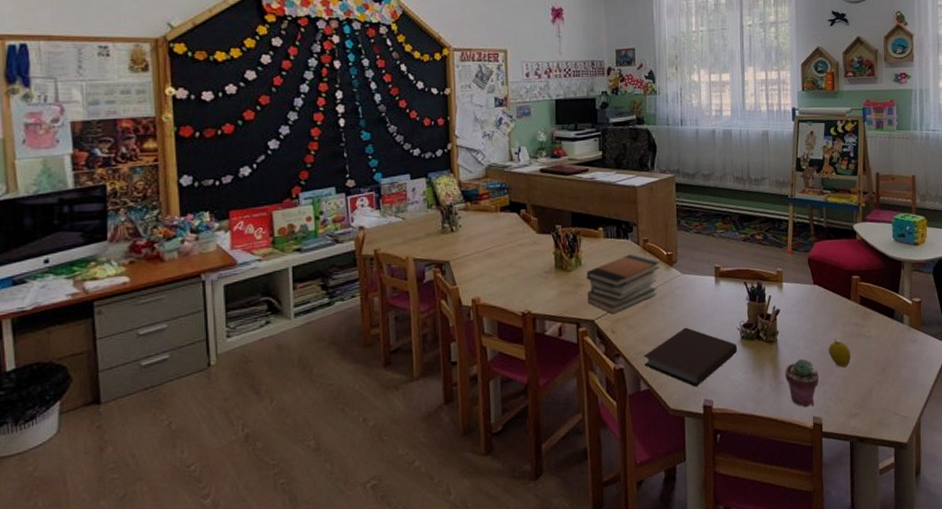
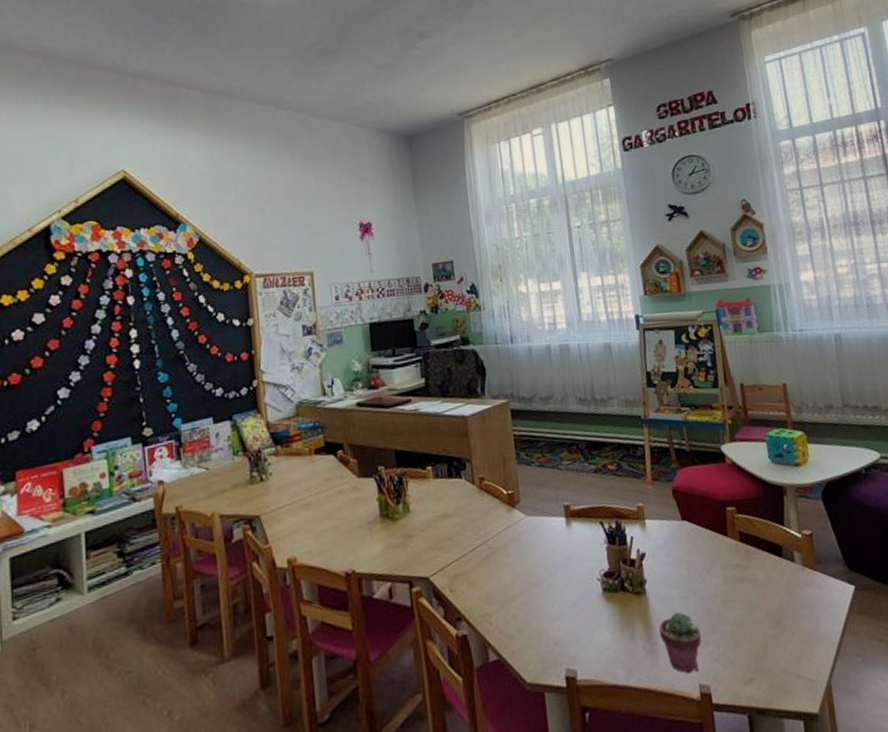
book stack: present [586,254,660,315] -> none [416,495,500,569]
notebook: present [643,327,738,387] -> none [489,580,601,654]
apple: present [829,338,851,368] -> none [708,585,737,621]

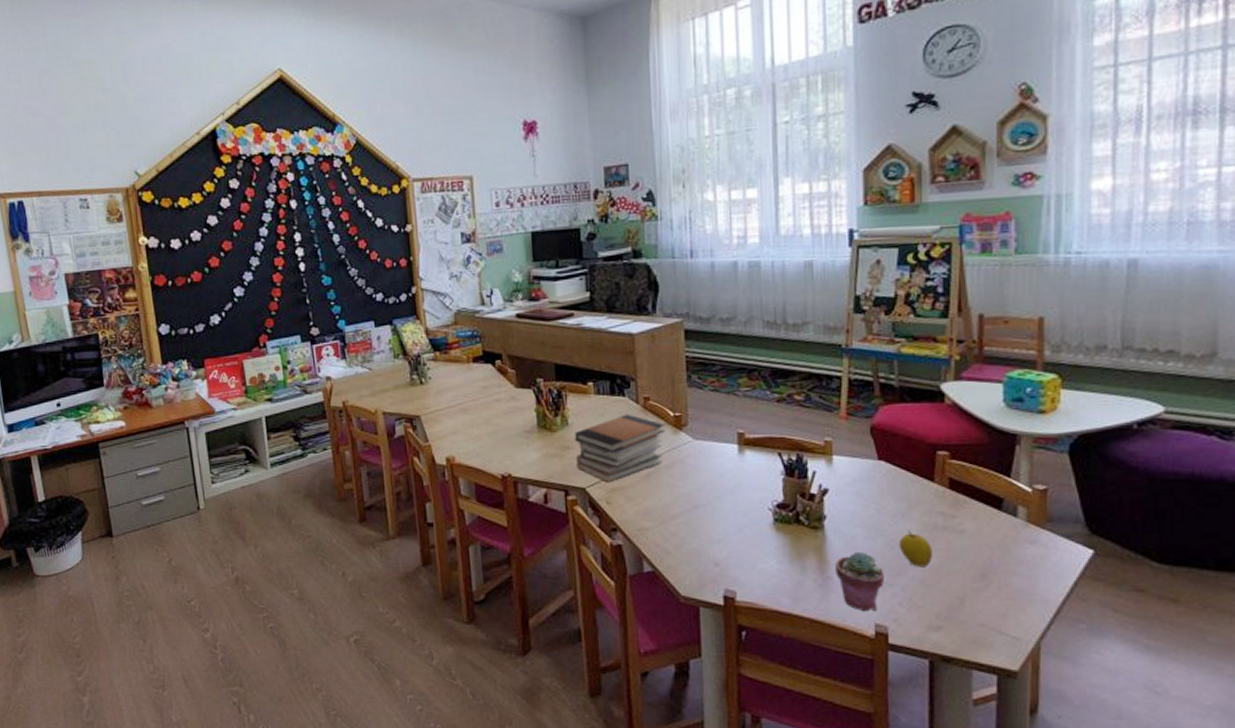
book stack: none [416,495,500,569] -> present [574,414,665,483]
apple: none [708,585,737,621] -> present [899,530,934,567]

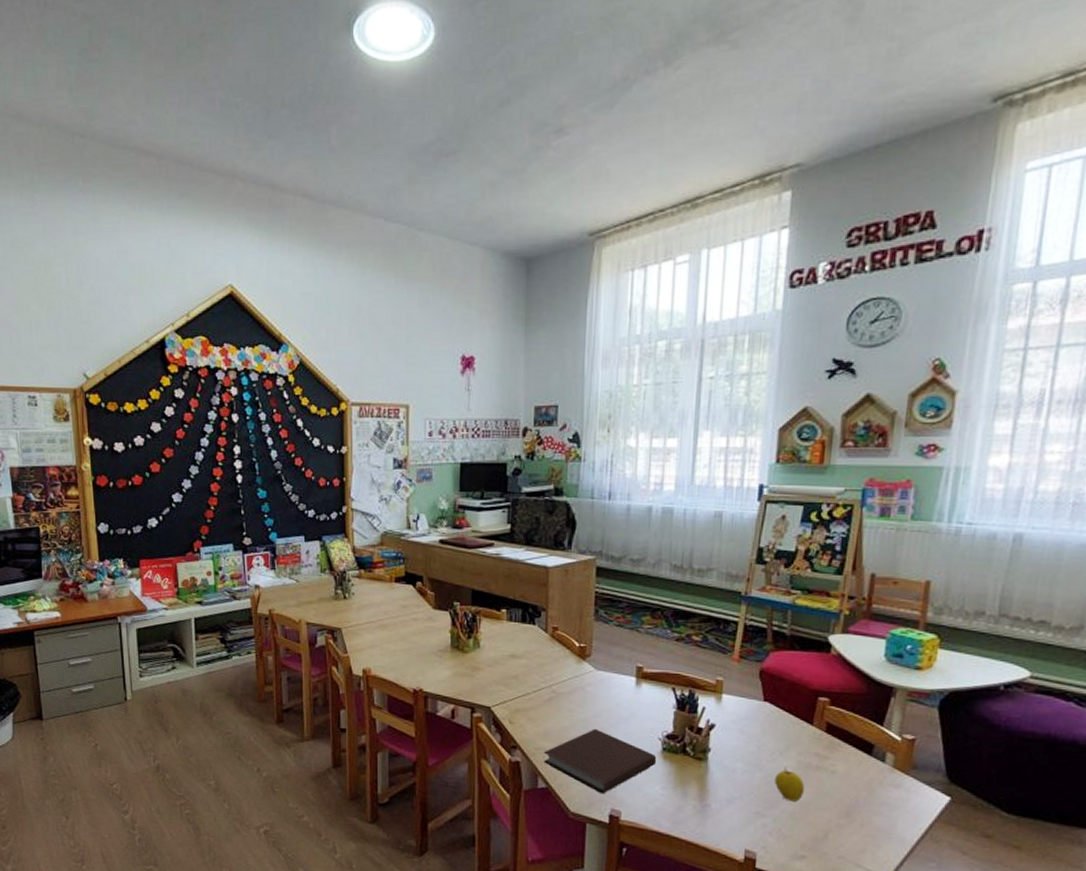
book stack: present [574,414,665,483] -> none [484,641,570,704]
notebook: none [646,503,770,574] -> present [543,728,657,794]
potted succulent: present [835,551,885,612] -> none [714,783,759,838]

